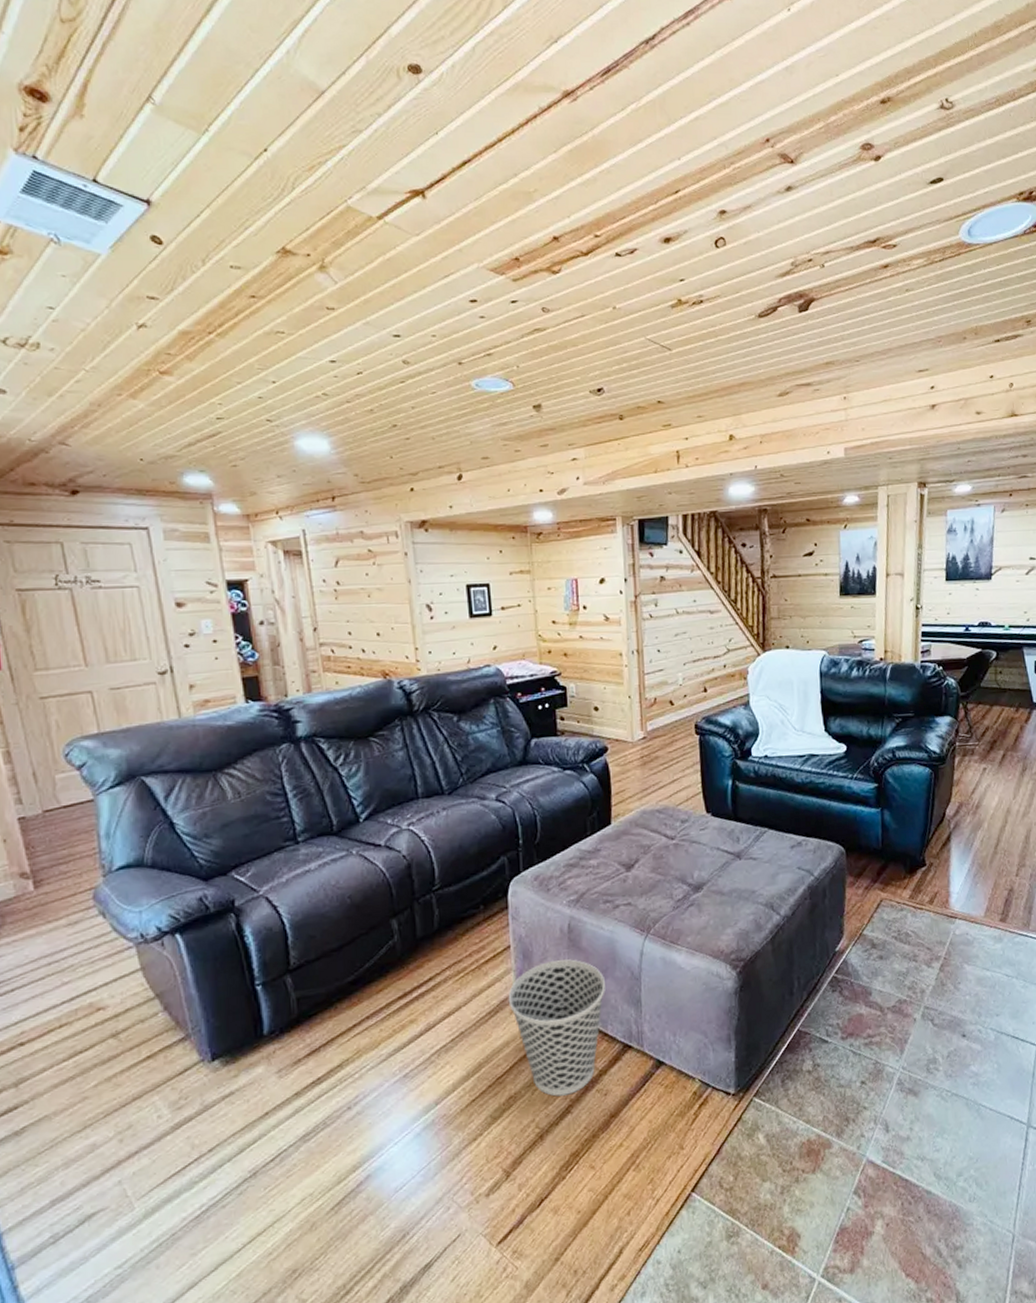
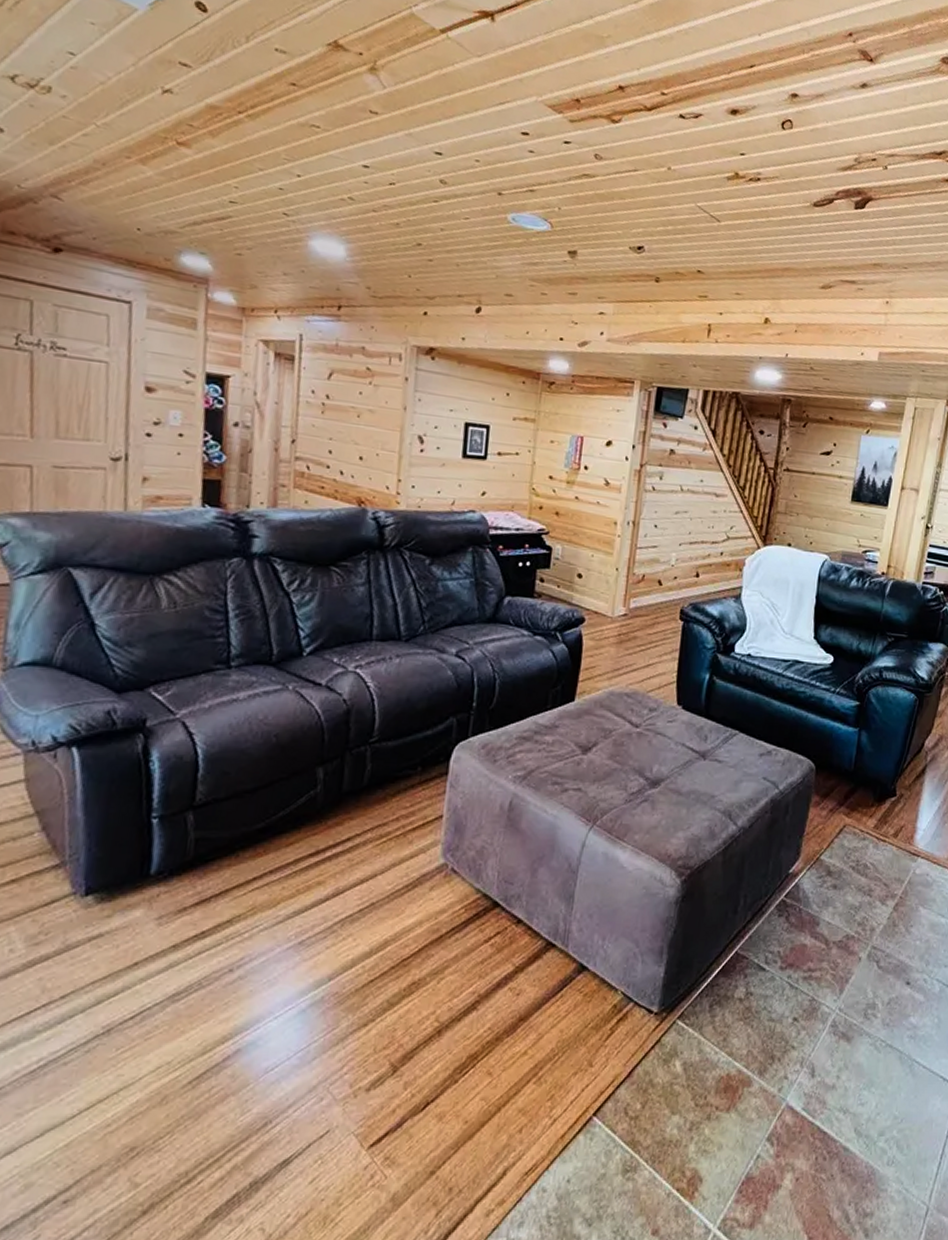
wastebasket: present [508,959,605,1097] -> none [429,839,539,989]

